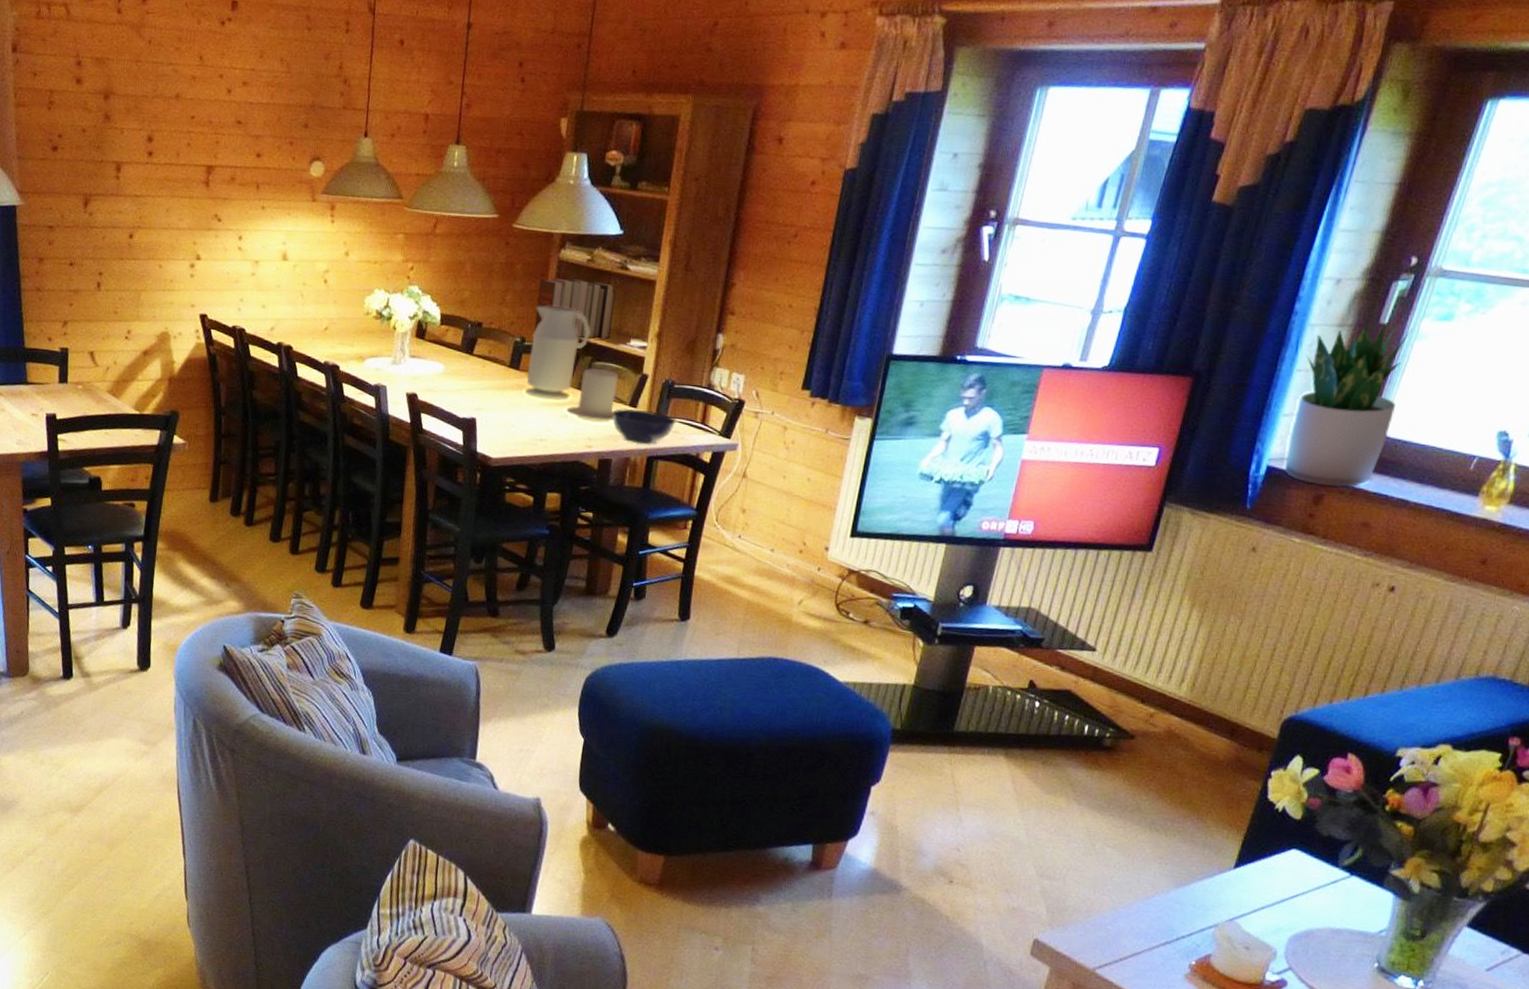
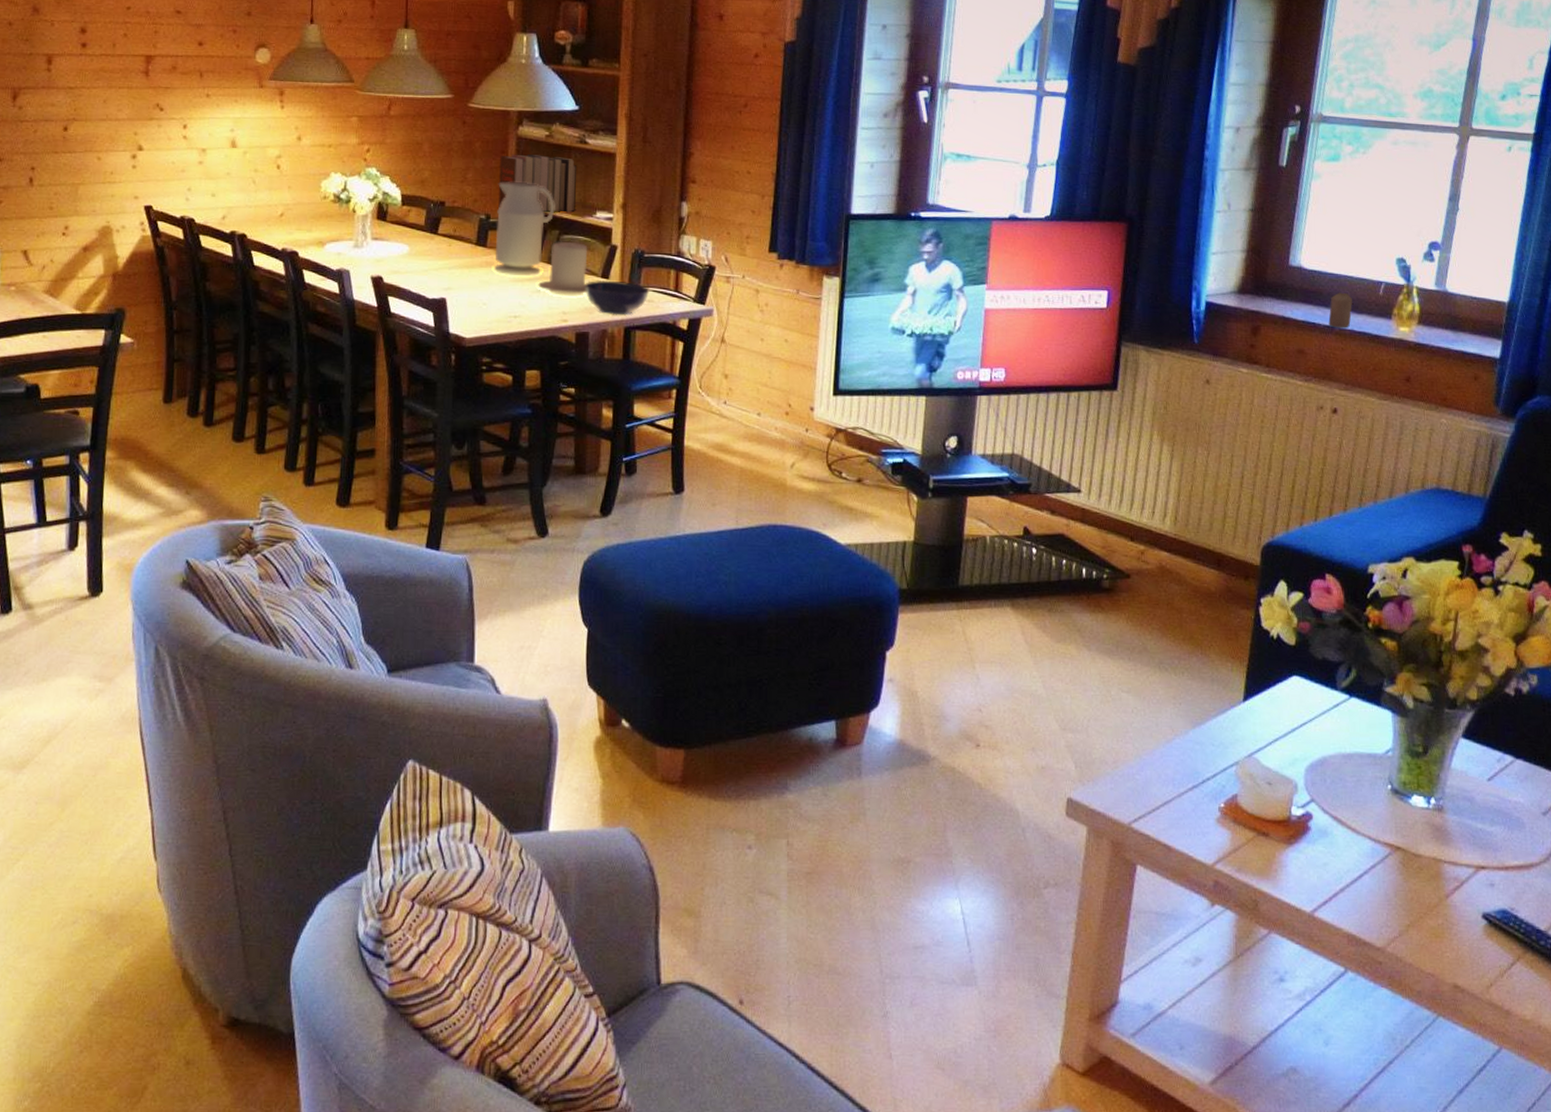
planter: present [1285,321,1414,487] -> none [1221,164,1309,317]
candle: none [1403,464,1437,503] -> present [1328,292,1352,328]

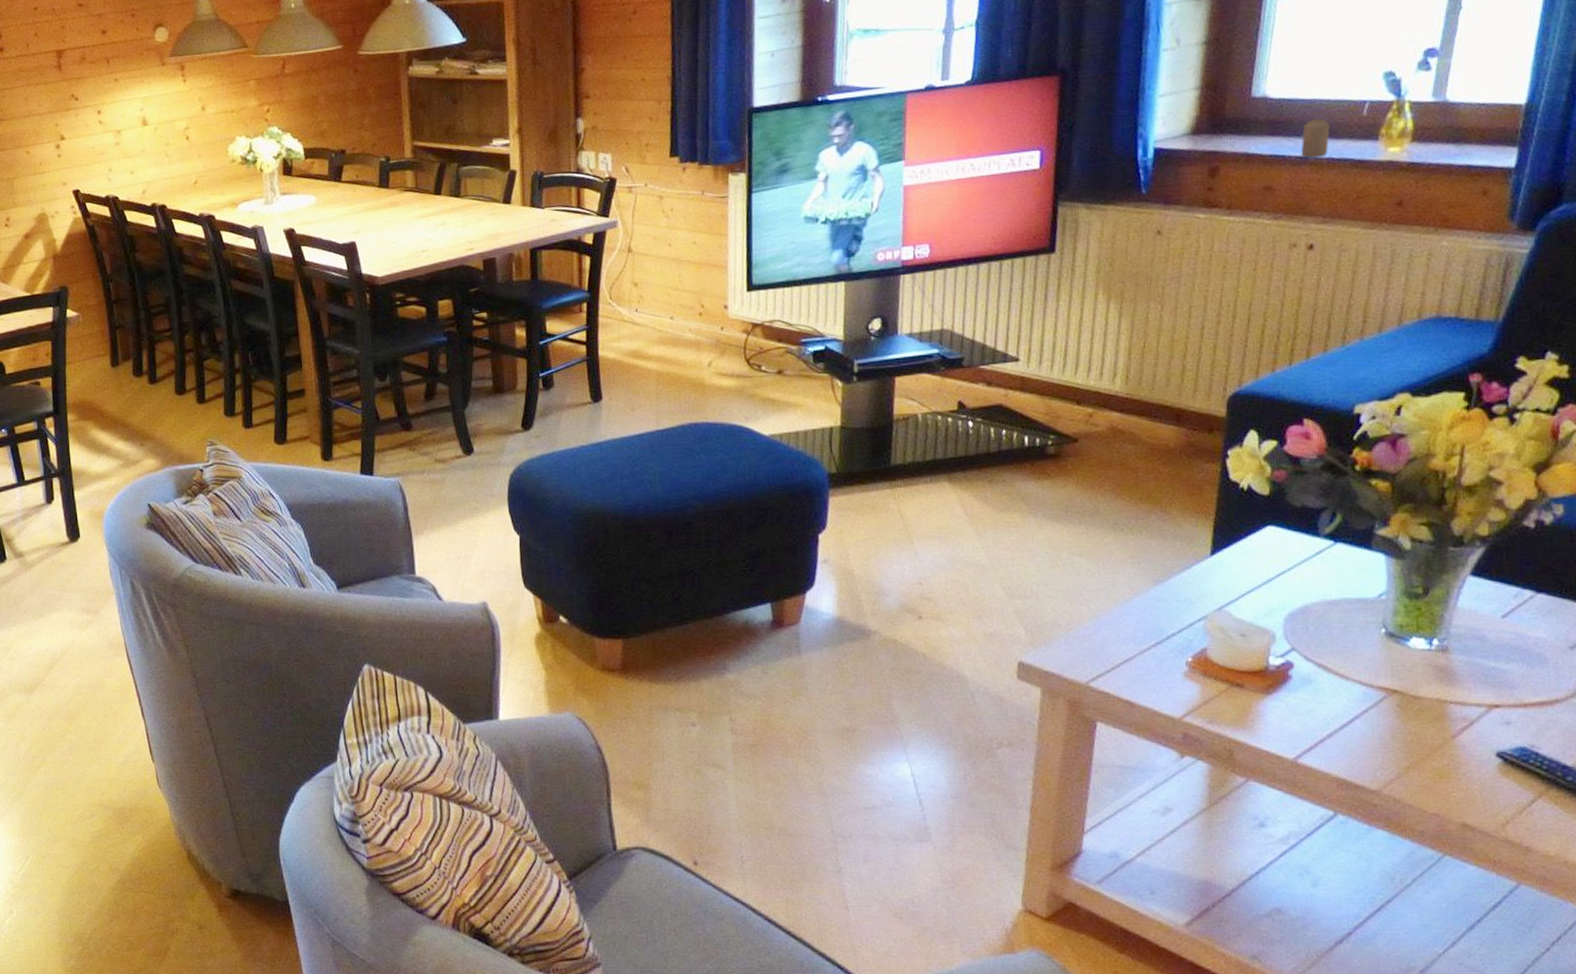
water jug: present [494,182,555,277] -> none [394,120,452,213]
books: present [499,154,576,213] -> none [394,91,472,150]
candle: present [538,242,588,296] -> none [442,172,490,226]
bowl: present [585,280,650,316] -> none [487,204,552,238]

